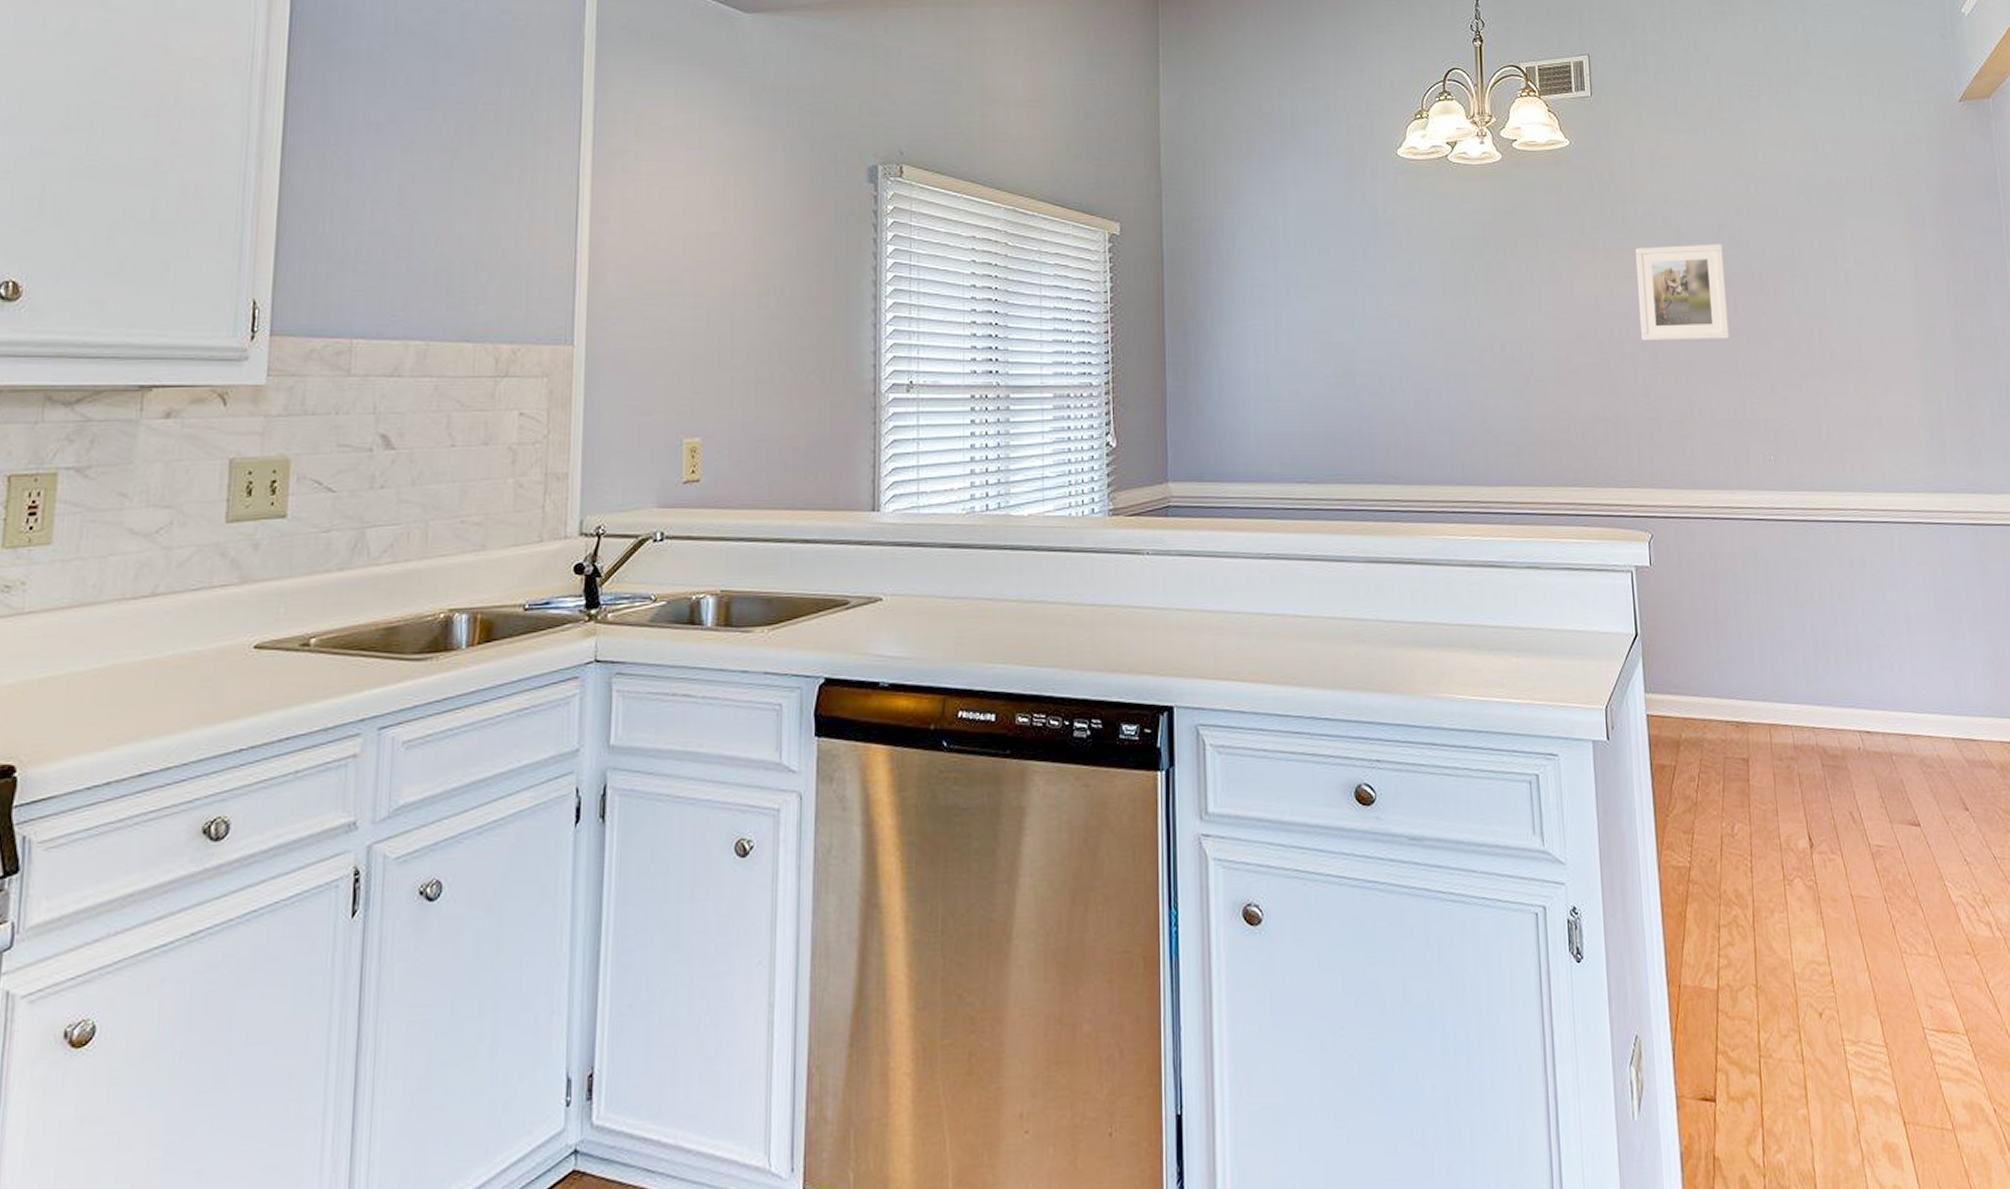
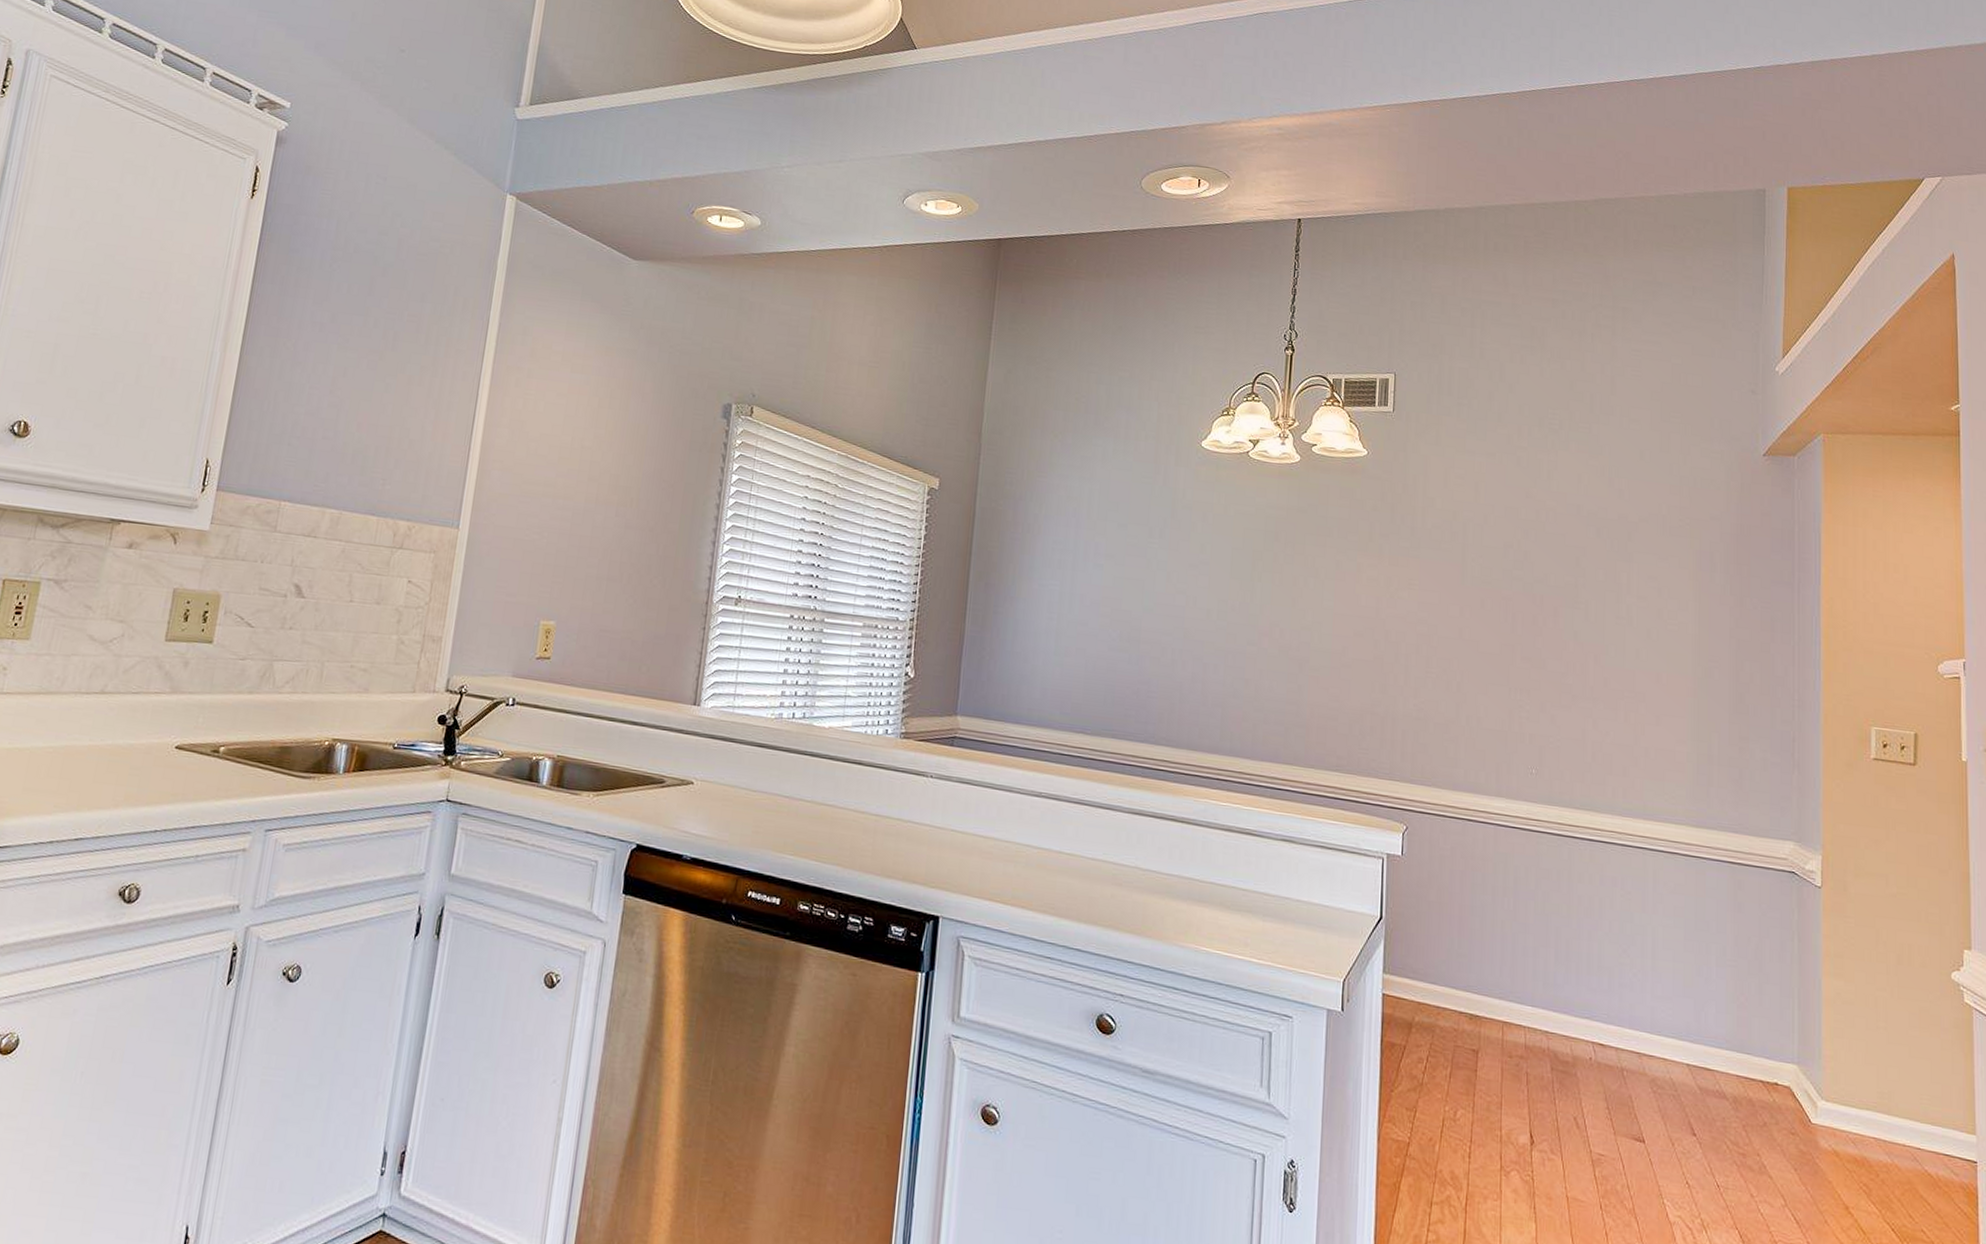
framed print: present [1635,244,1730,341] -> none [1416,558,1507,654]

